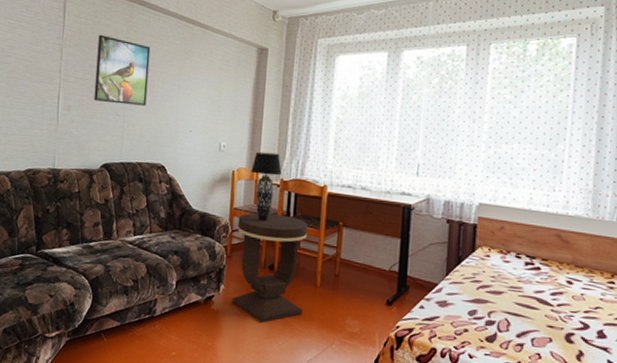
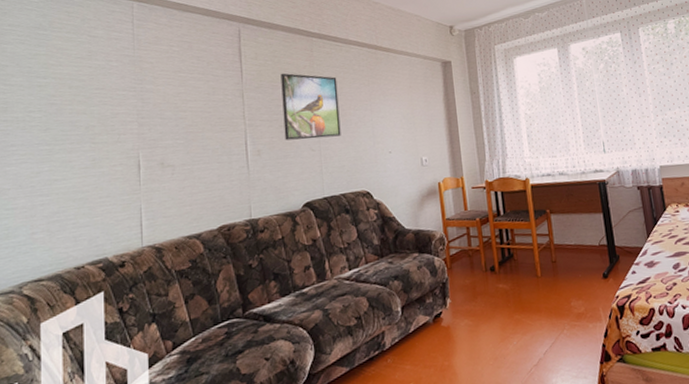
side table: present [231,212,308,323] -> none [452,214,530,327]
table lamp: present [251,151,282,221] -> none [455,157,485,226]

